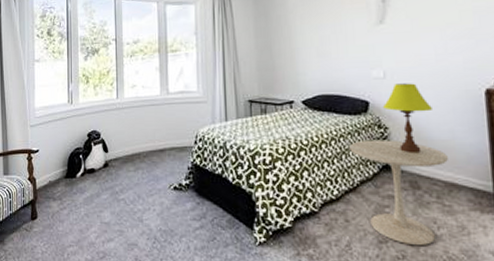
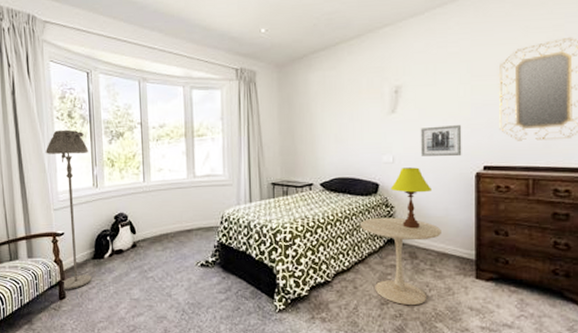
floor lamp: none [25,47,65,209] -> present [46,129,93,289]
wall art: none [413,35,467,71] -> present [420,125,462,157]

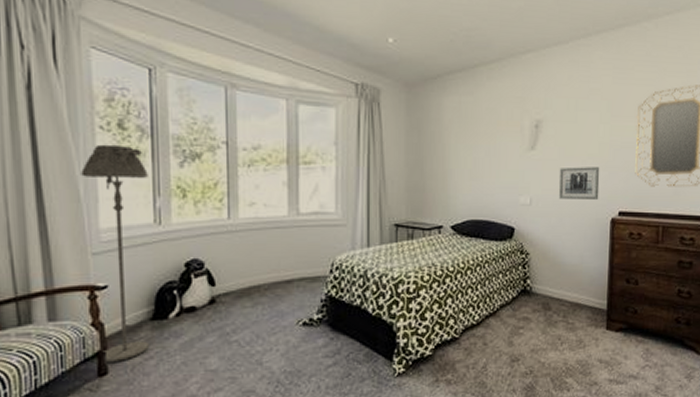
side table: present [360,217,441,306] -> none [493,265,575,362]
table lamp: present [390,167,431,229] -> none [526,211,568,278]

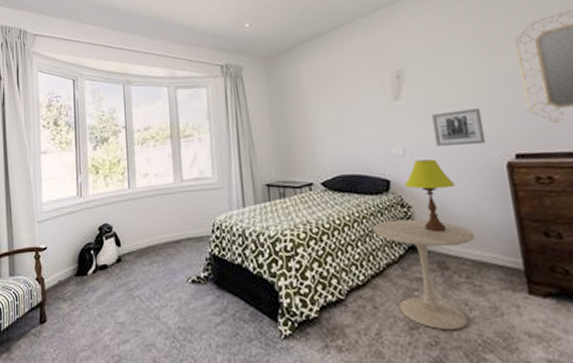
floor lamp: present [81,144,150,362] -> none [31,138,75,311]
side table: none [493,265,575,362] -> present [373,219,475,331]
table lamp: none [526,211,568,278] -> present [404,159,455,233]

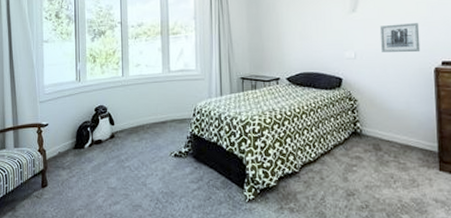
side table: present [373,219,475,331] -> none [325,110,404,197]
table lamp: present [404,159,455,233] -> none [353,63,392,121]

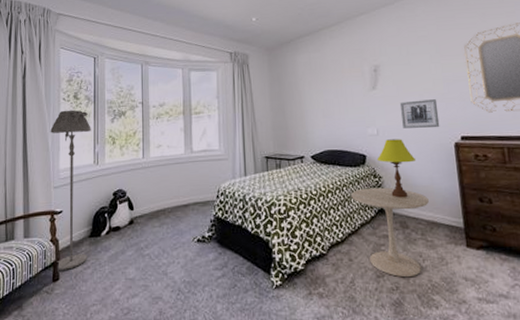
floor lamp: none [34,28,73,178] -> present [50,110,91,270]
side table: none [325,110,404,197] -> present [351,187,429,278]
table lamp: none [353,63,392,121] -> present [376,139,415,198]

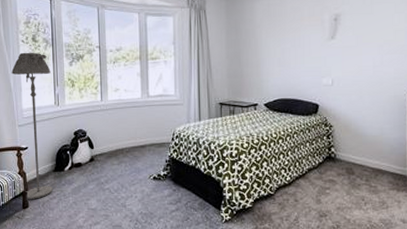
side table: present [351,187,429,278] -> none [301,136,376,218]
table lamp: present [376,139,415,198] -> none [329,90,367,147]
wall art: present [399,99,440,128] -> none [357,51,397,80]

